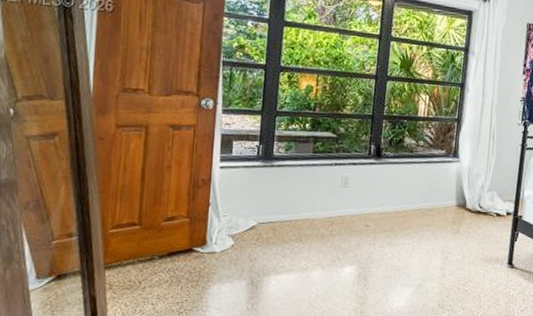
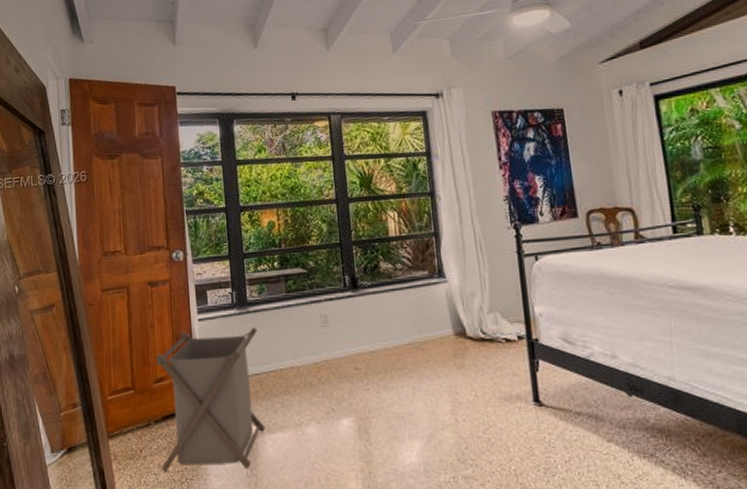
laundry basket: none [160,177,279,303] -> present [155,327,266,472]

